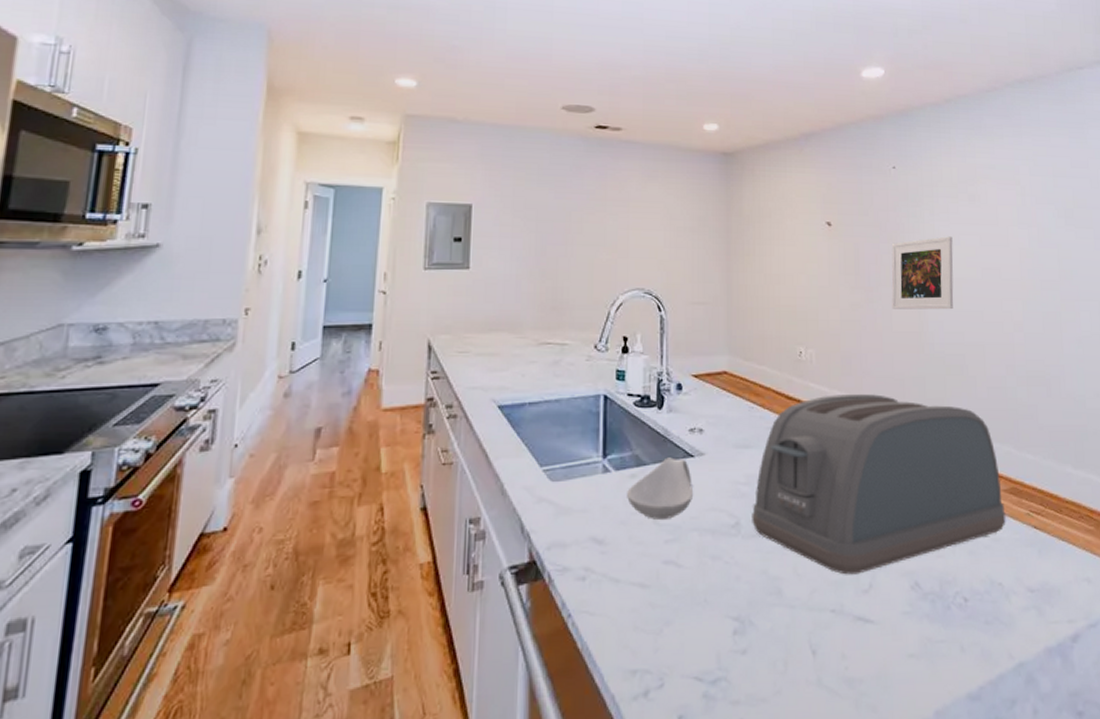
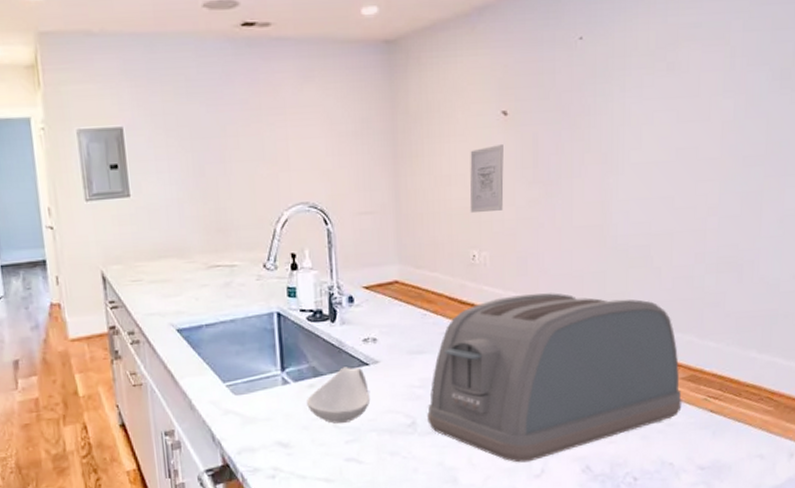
wall art: none [797,250,829,312] -> present [469,143,504,214]
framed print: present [891,236,954,310] -> none [573,115,645,202]

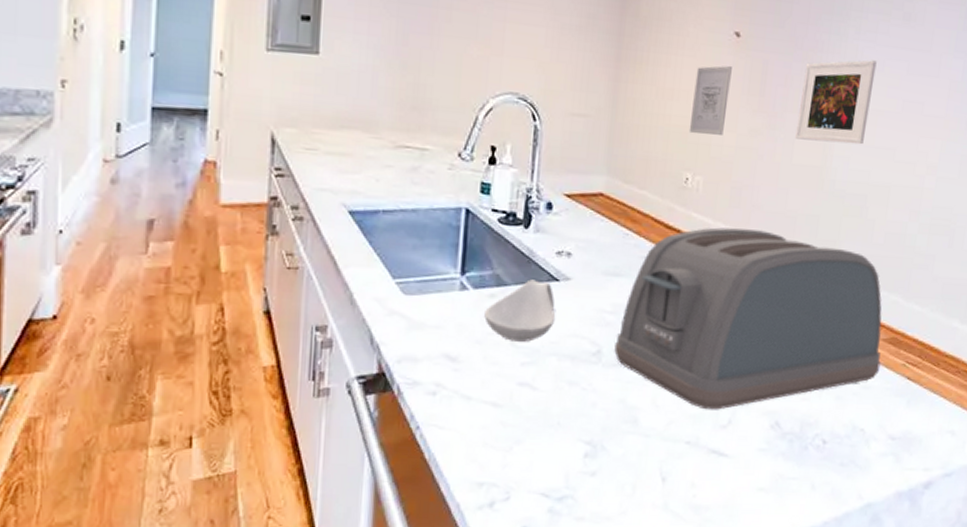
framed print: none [573,115,645,202] -> present [795,60,877,145]

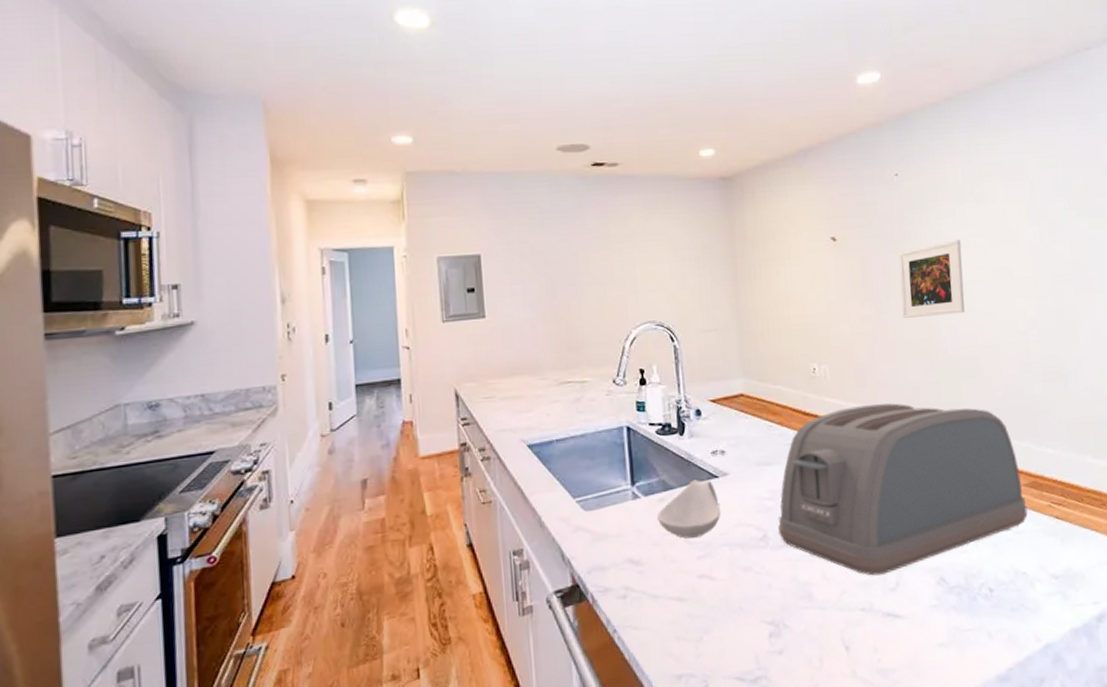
wall art: present [688,65,732,135] -> none [804,266,838,330]

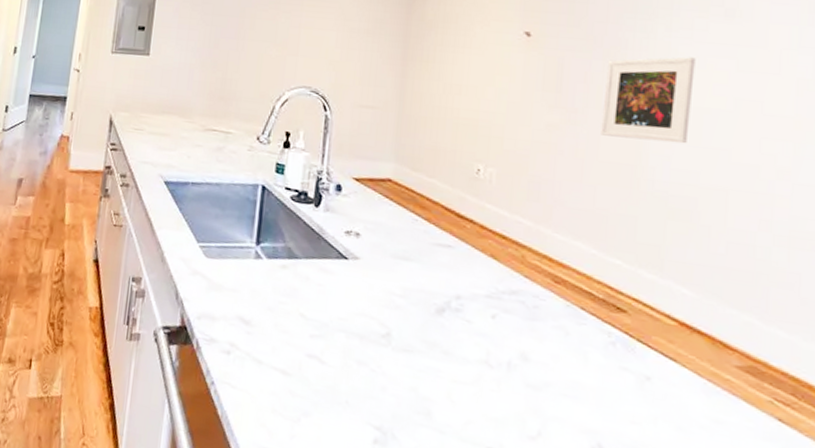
spoon rest: present [657,480,721,539] -> none [276,255,345,315]
toaster: present [778,403,1028,576] -> none [404,220,736,418]

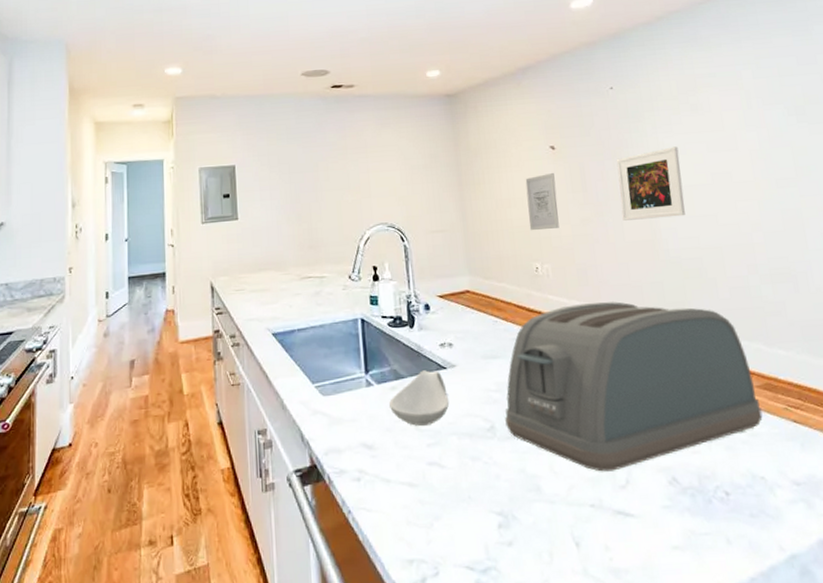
spoon rest: none [276,255,345,315] -> present [389,370,450,426]
toaster: none [404,220,736,418] -> present [505,302,763,472]
wall art: none [479,62,523,129] -> present [525,172,559,231]

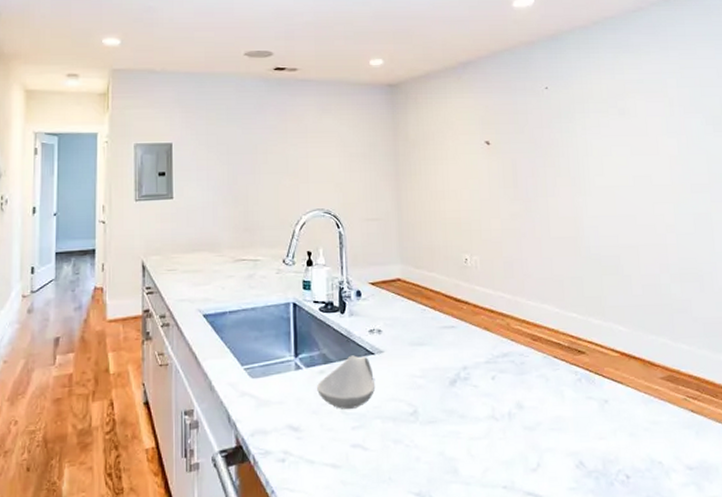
toaster: present [505,302,763,472] -> none [428,294,664,456]
wall art: present [525,172,559,231] -> none [460,167,490,223]
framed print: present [616,146,685,221] -> none [546,148,607,217]

